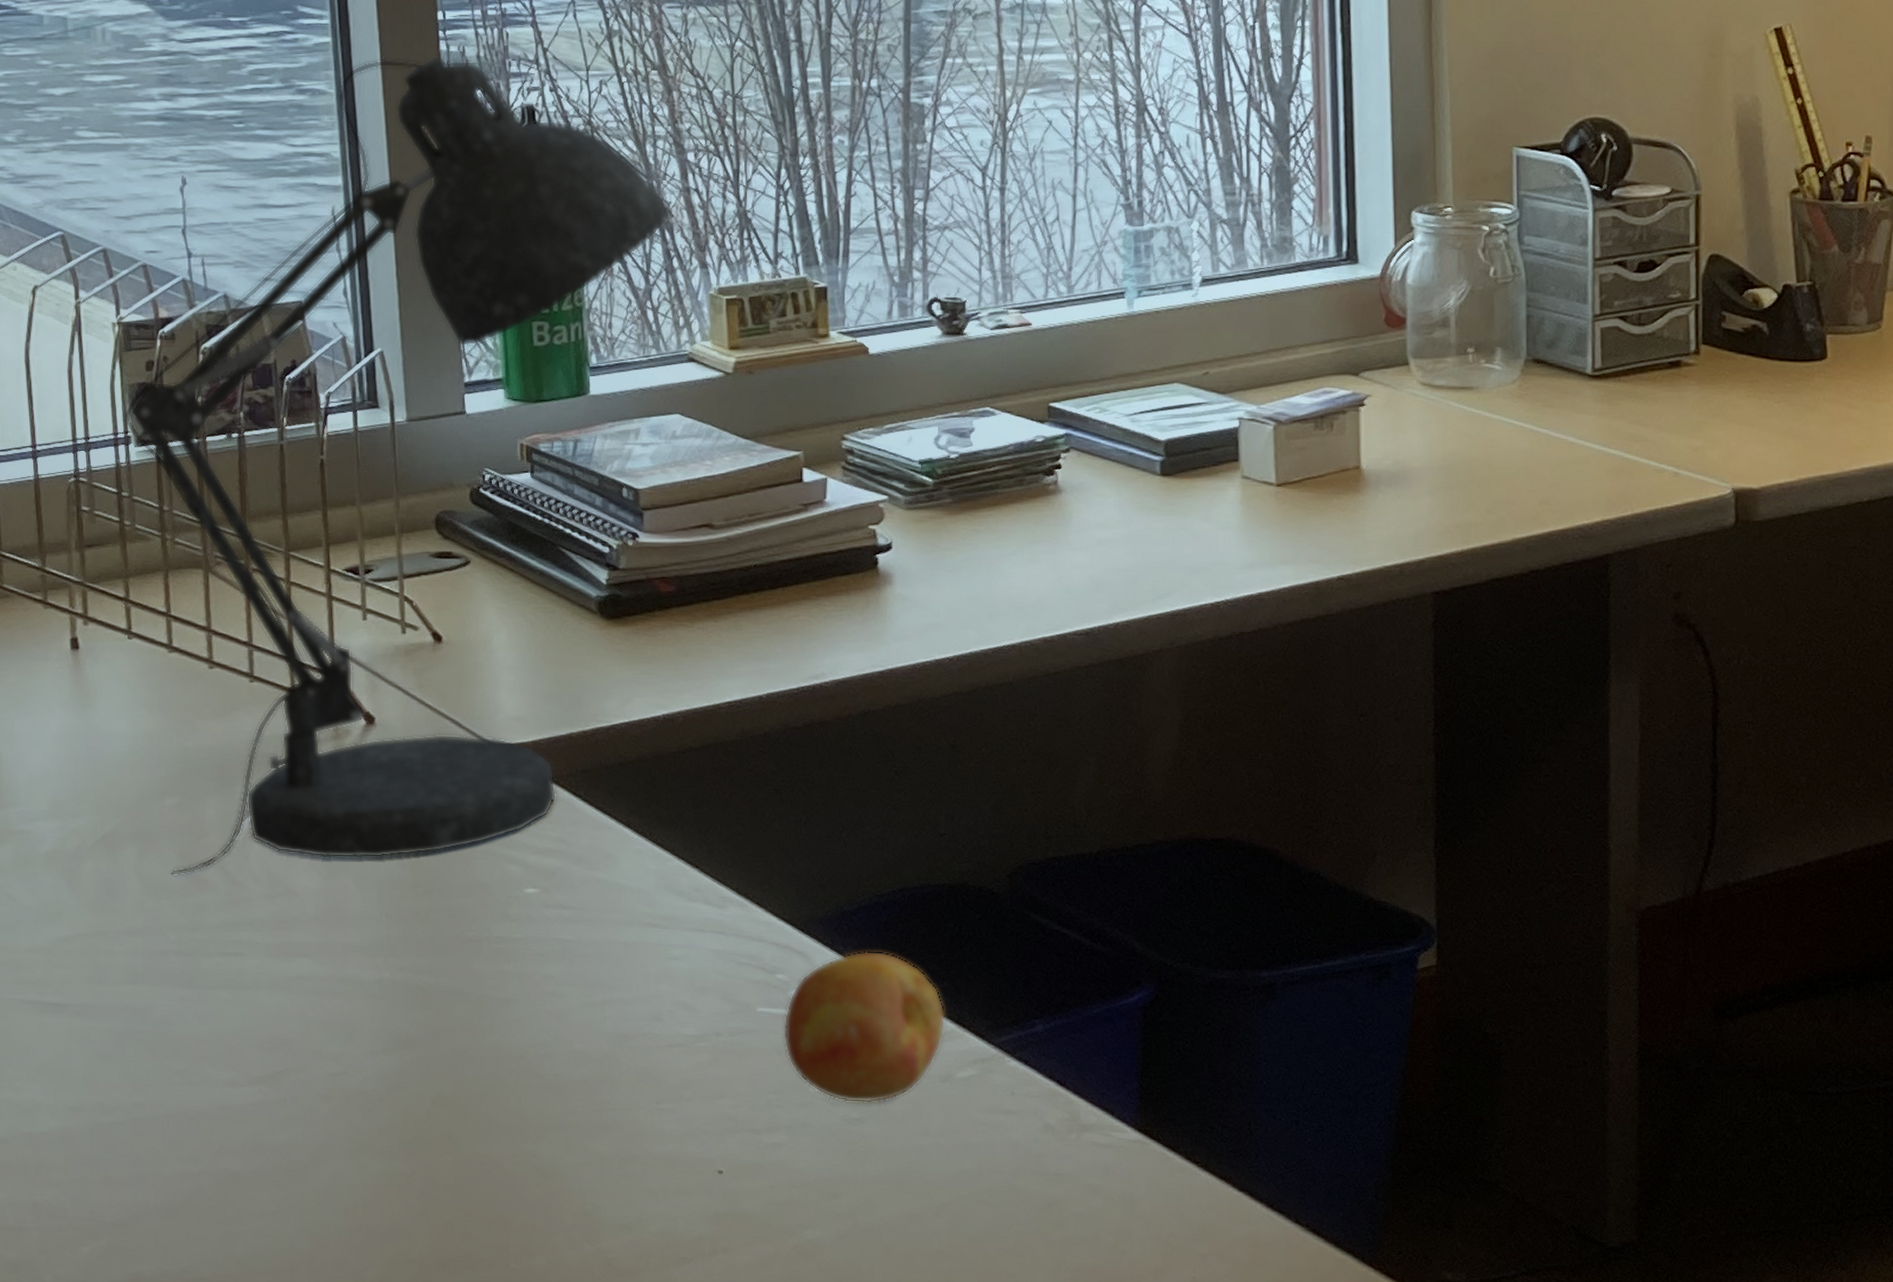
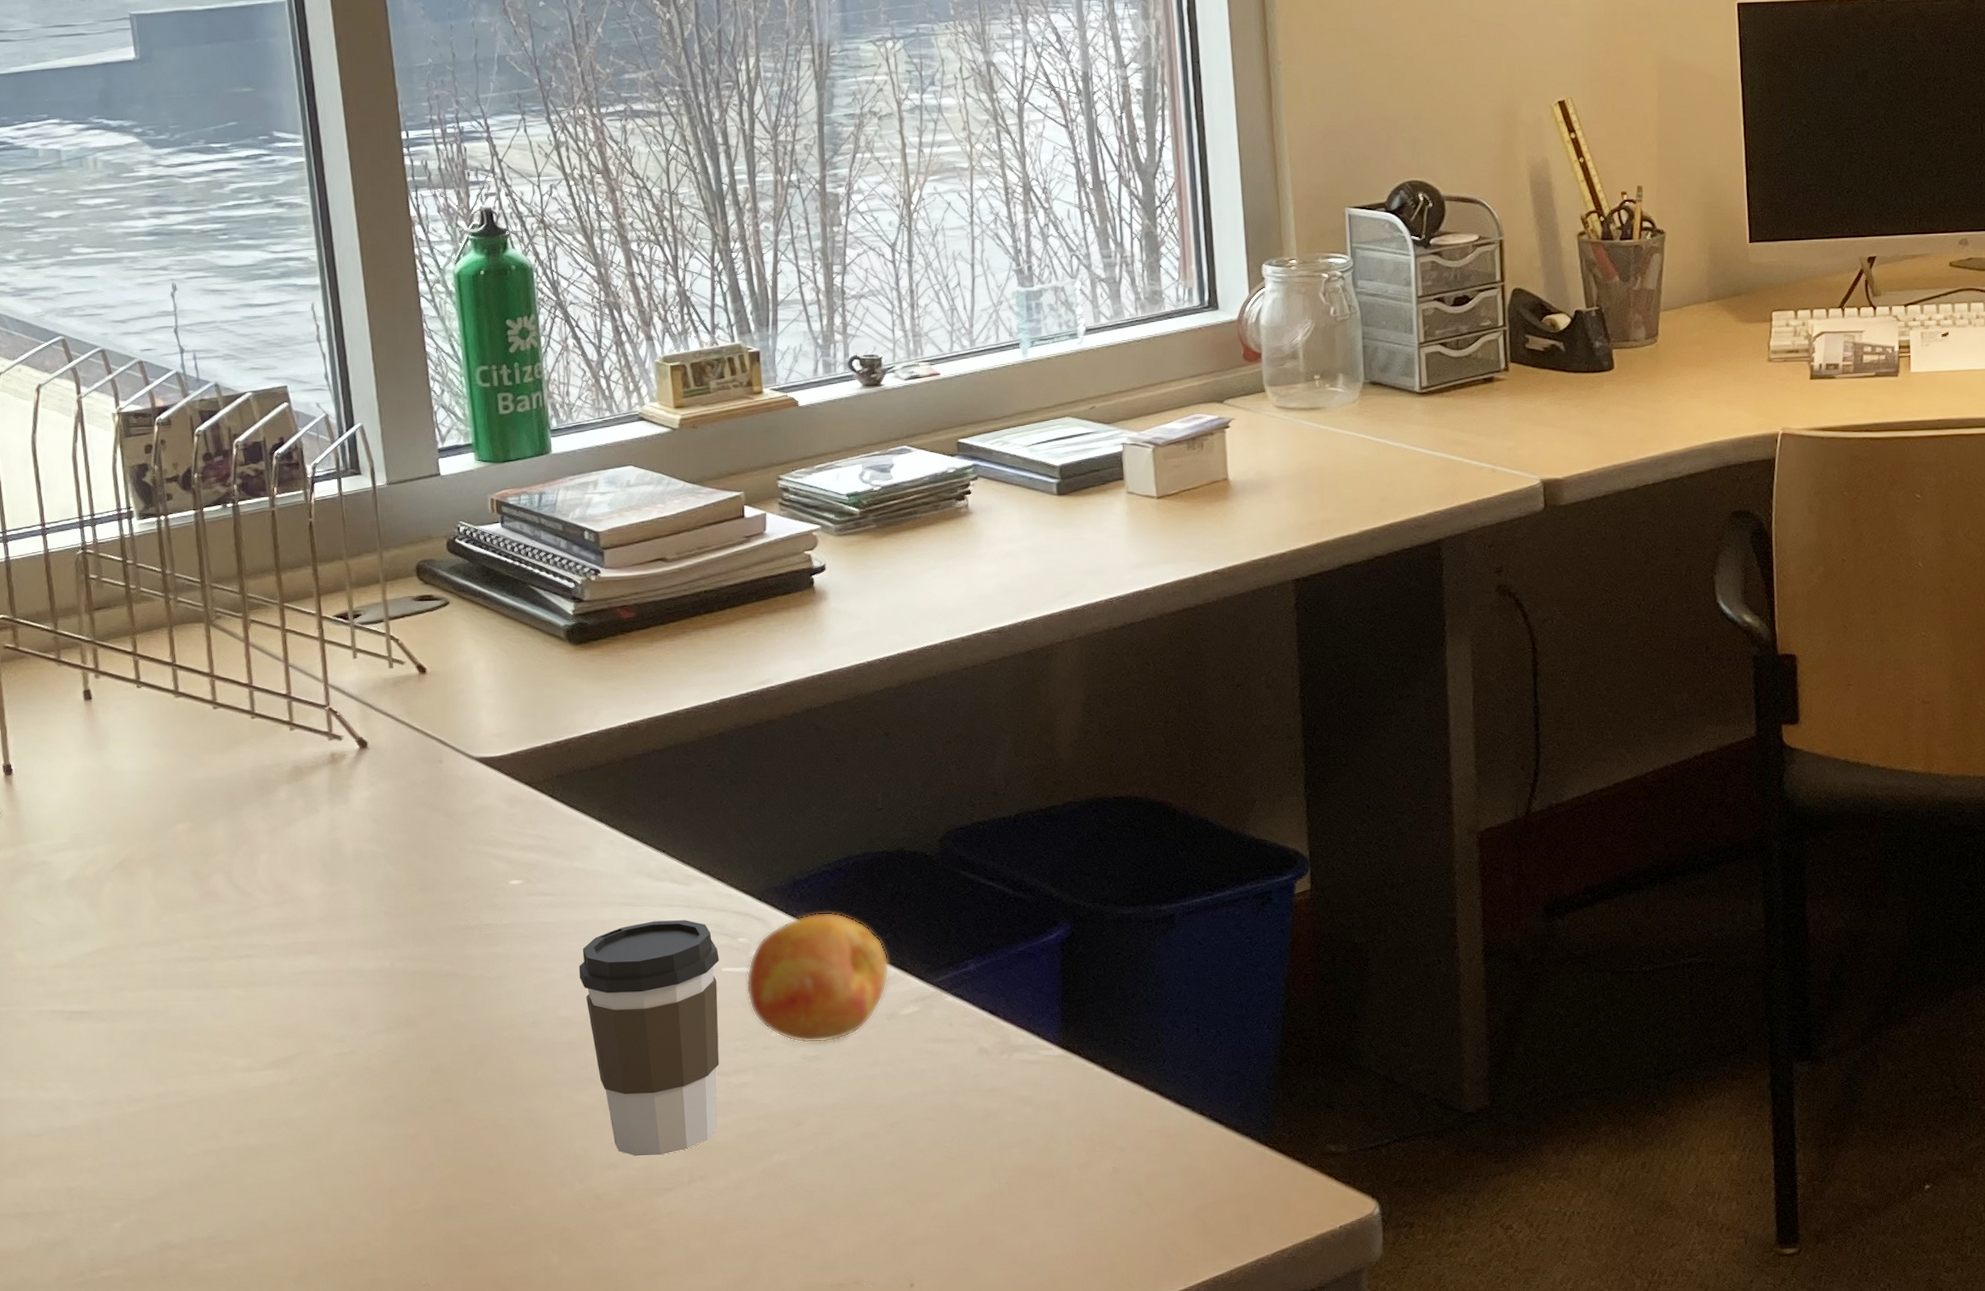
desk lamp: present [123,55,672,876] -> none [125,169,620,892]
coffee cup: none [597,947,754,1220] -> present [579,920,719,1157]

